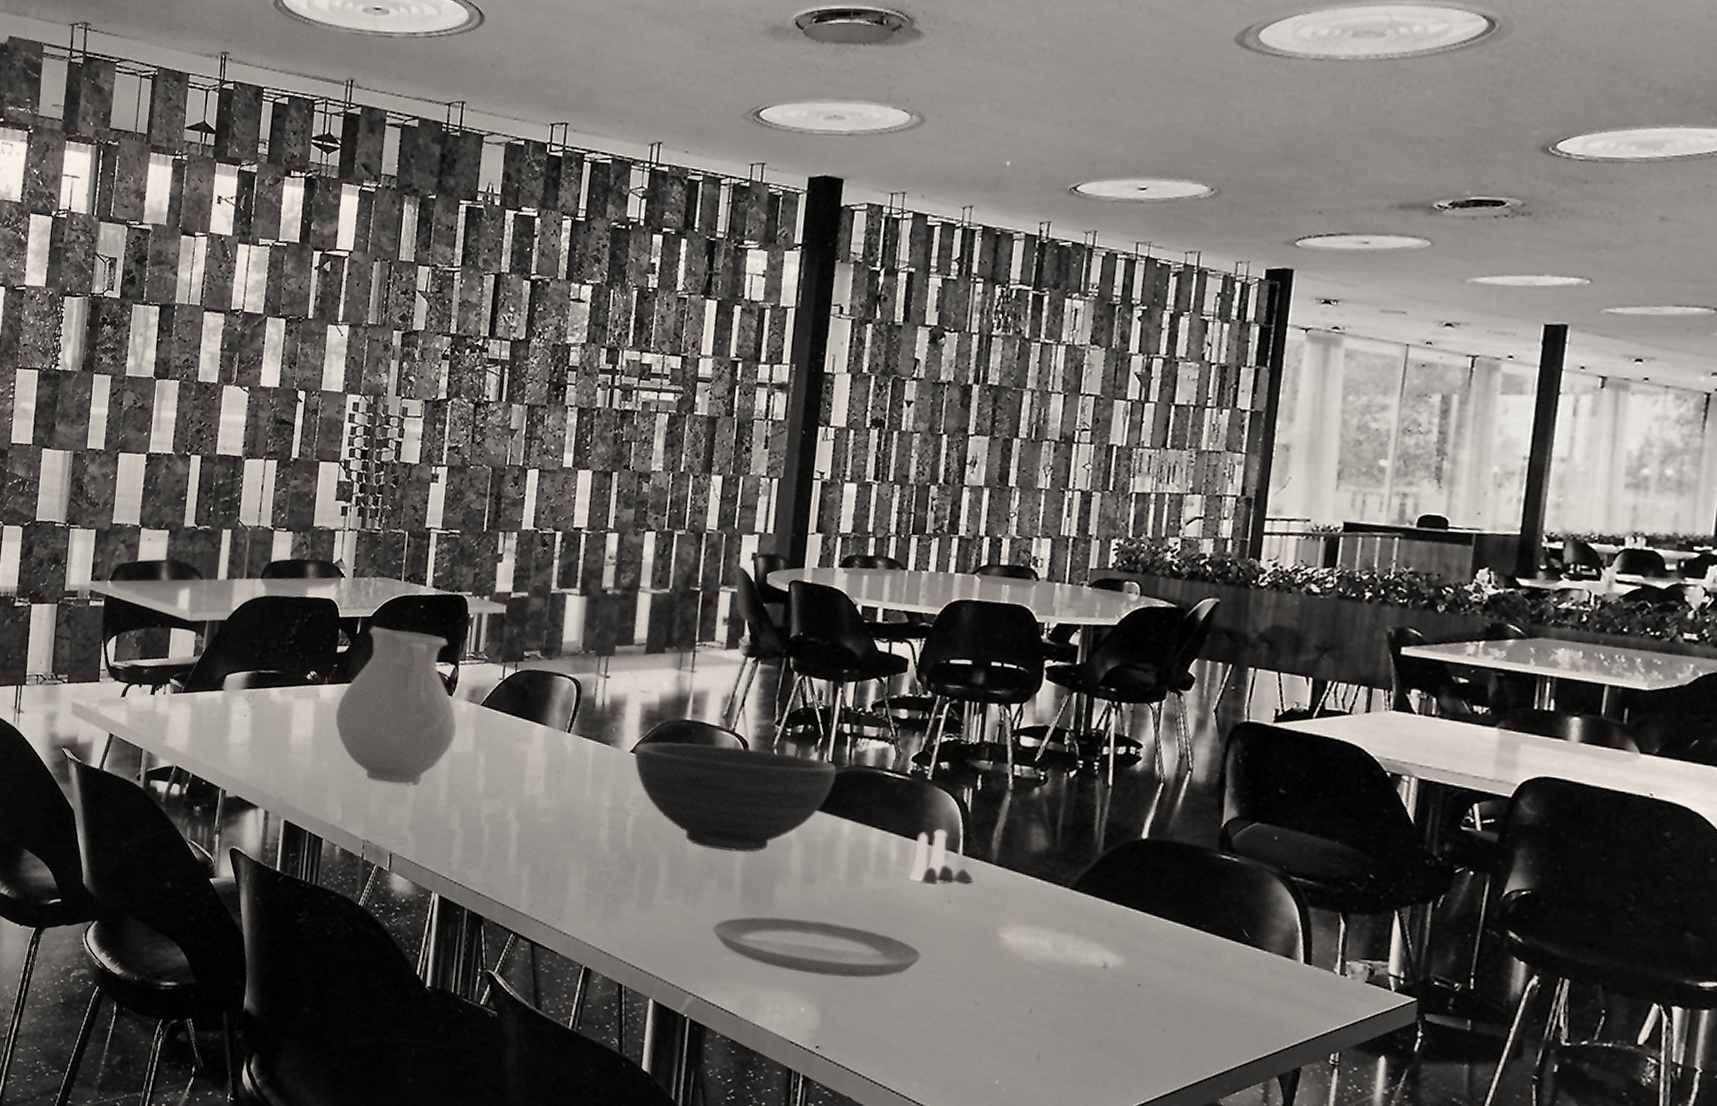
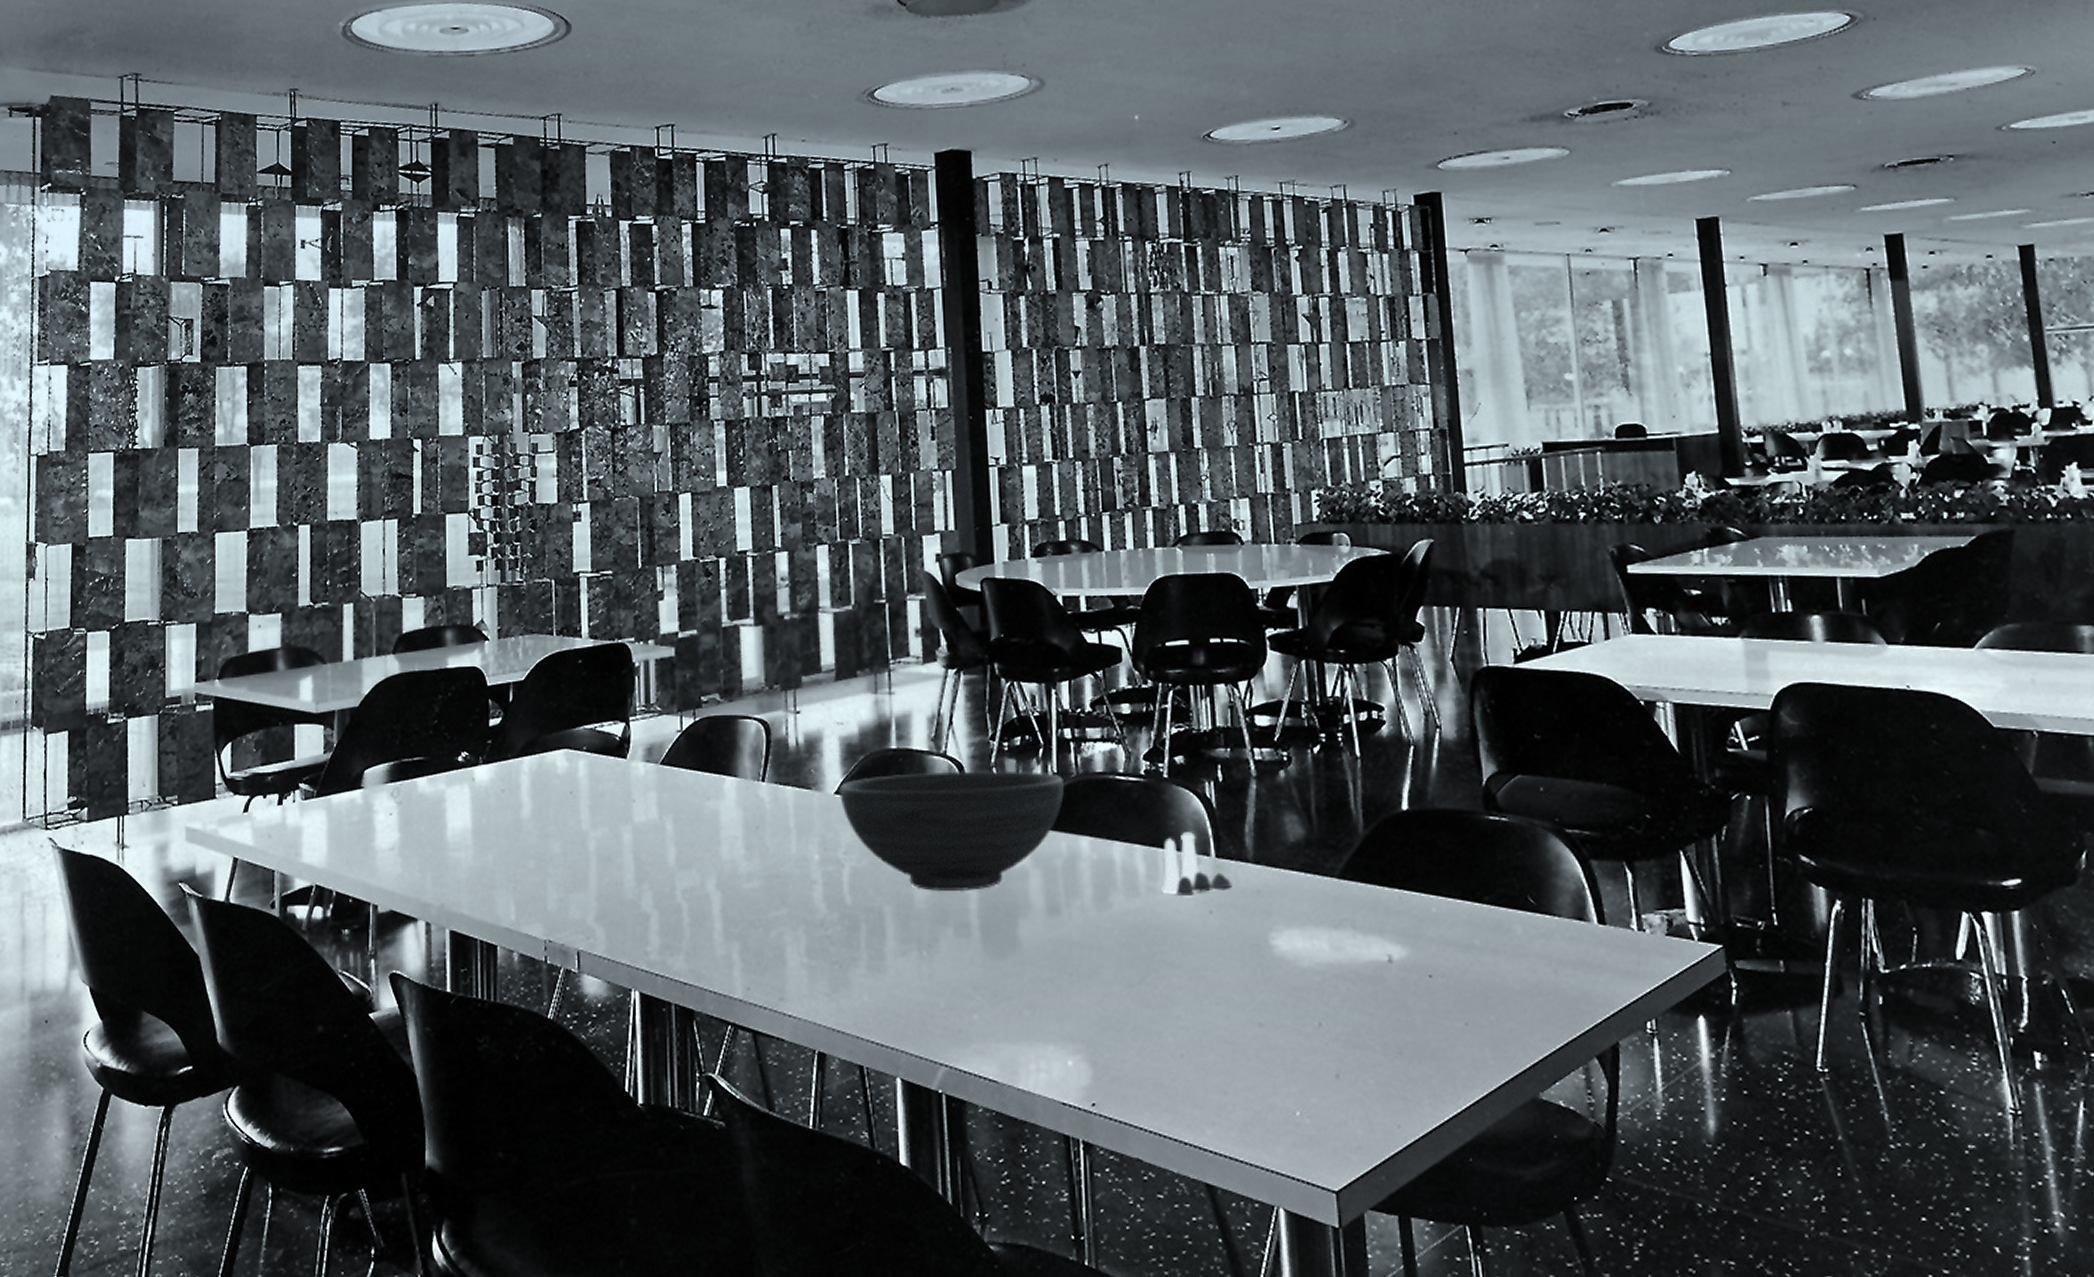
vase: present [335,627,457,785] -> none [495,690,637,869]
plate: present [713,916,921,978] -> none [956,956,1191,1020]

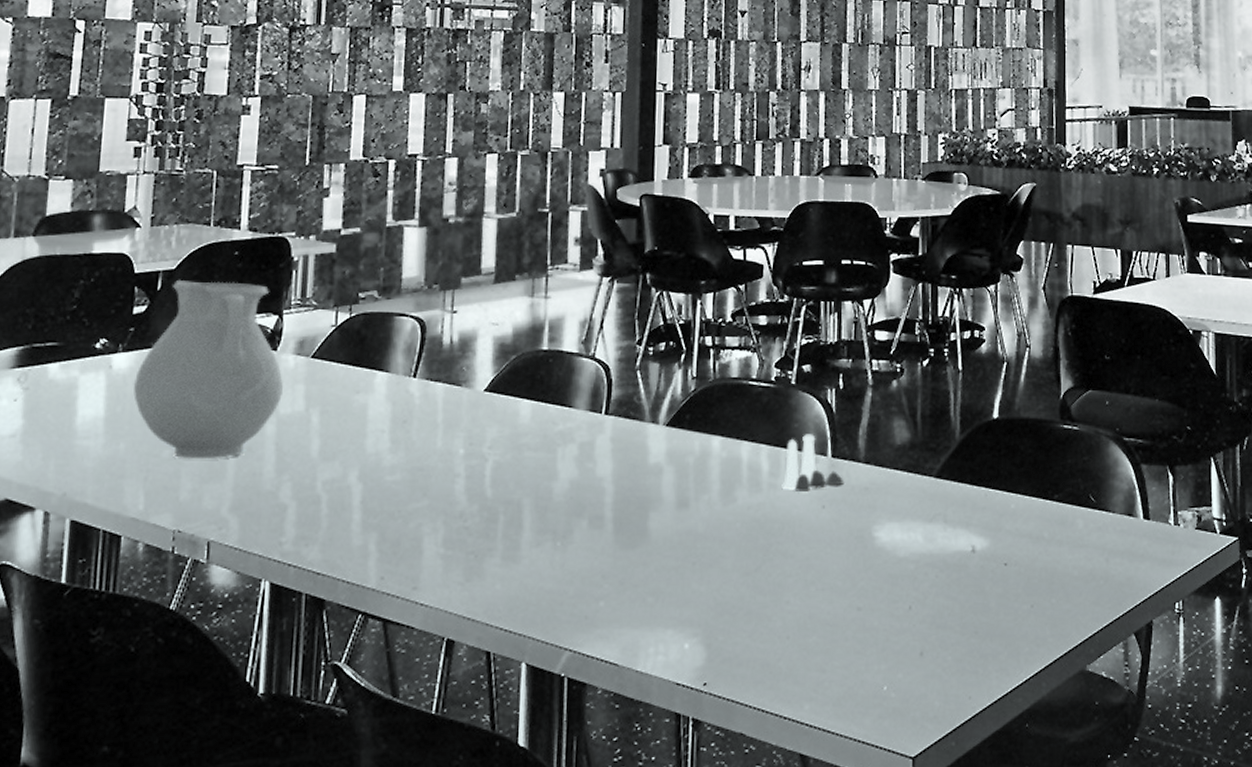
vase: none [495,690,637,869] -> present [133,280,284,460]
fruit bowl: present [838,770,1064,892] -> none [488,372,701,486]

